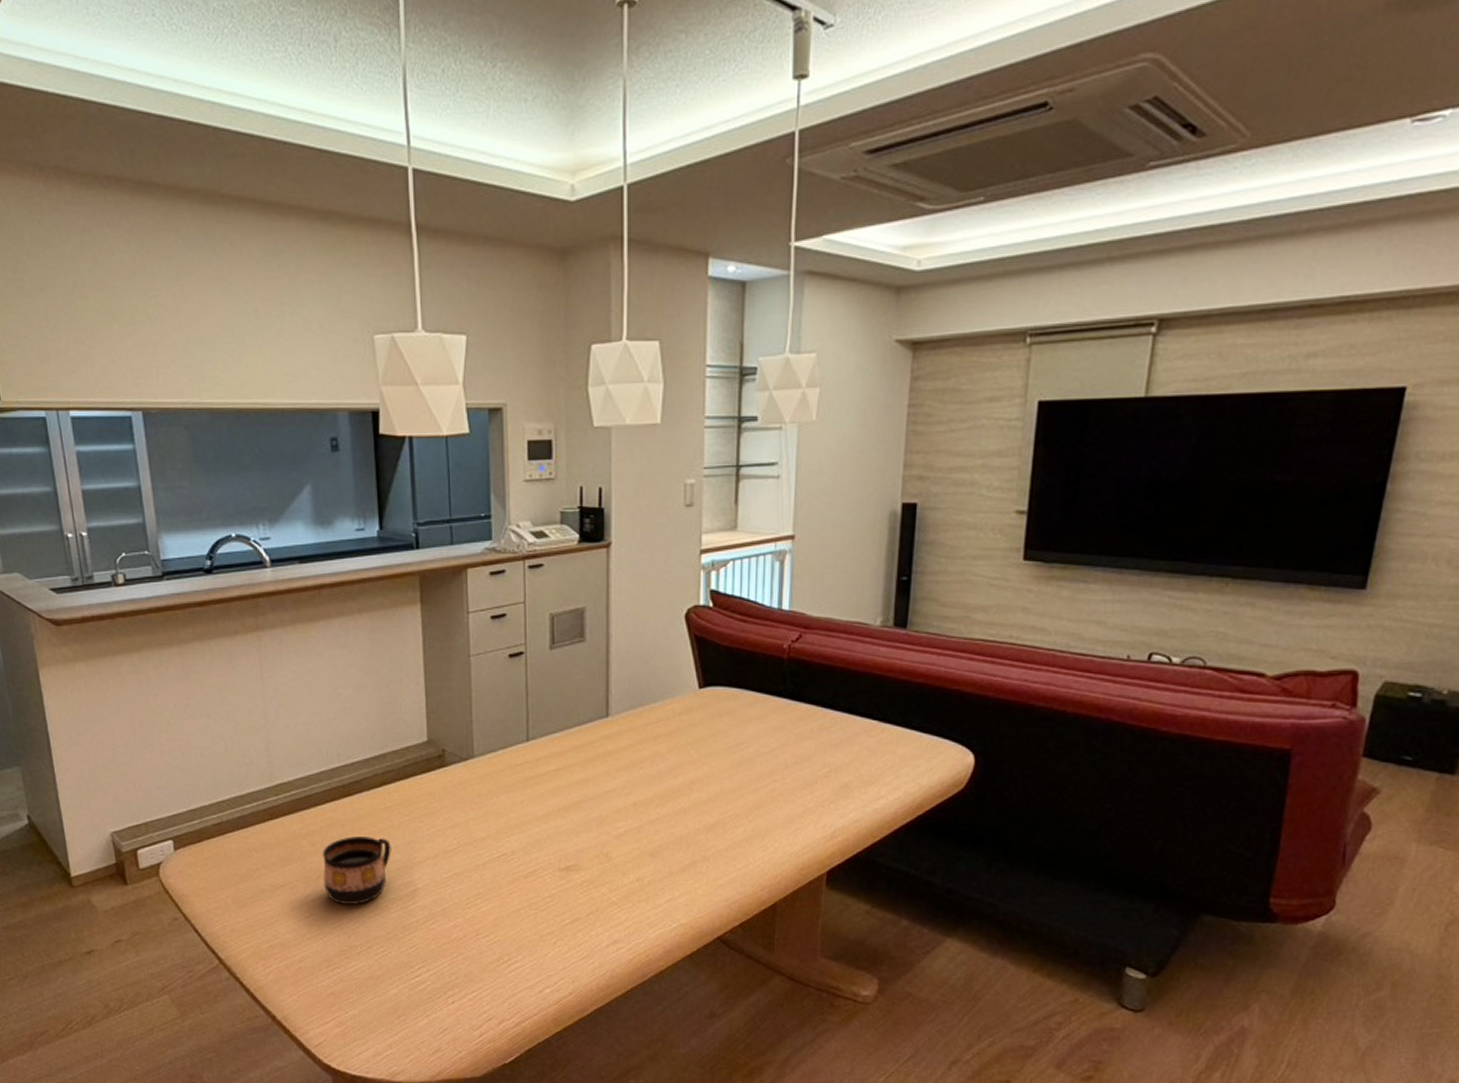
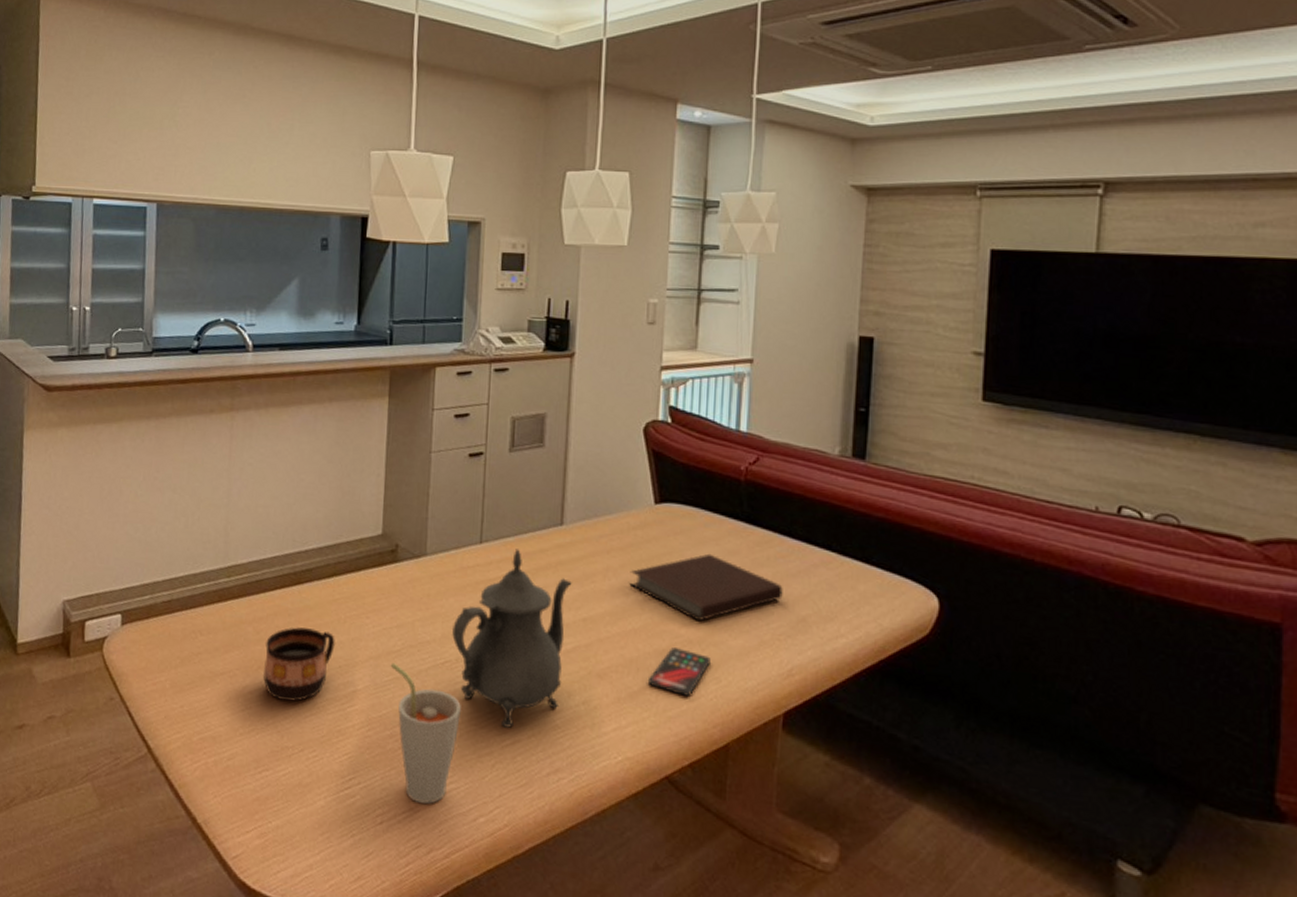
cup: none [448,860,520,982] -> present [390,662,461,804]
teapot: none [505,743,620,909] -> present [451,549,572,728]
notebook: none [677,732,826,796] -> present [630,553,783,622]
smartphone: none [699,822,757,865] -> present [649,647,711,696]

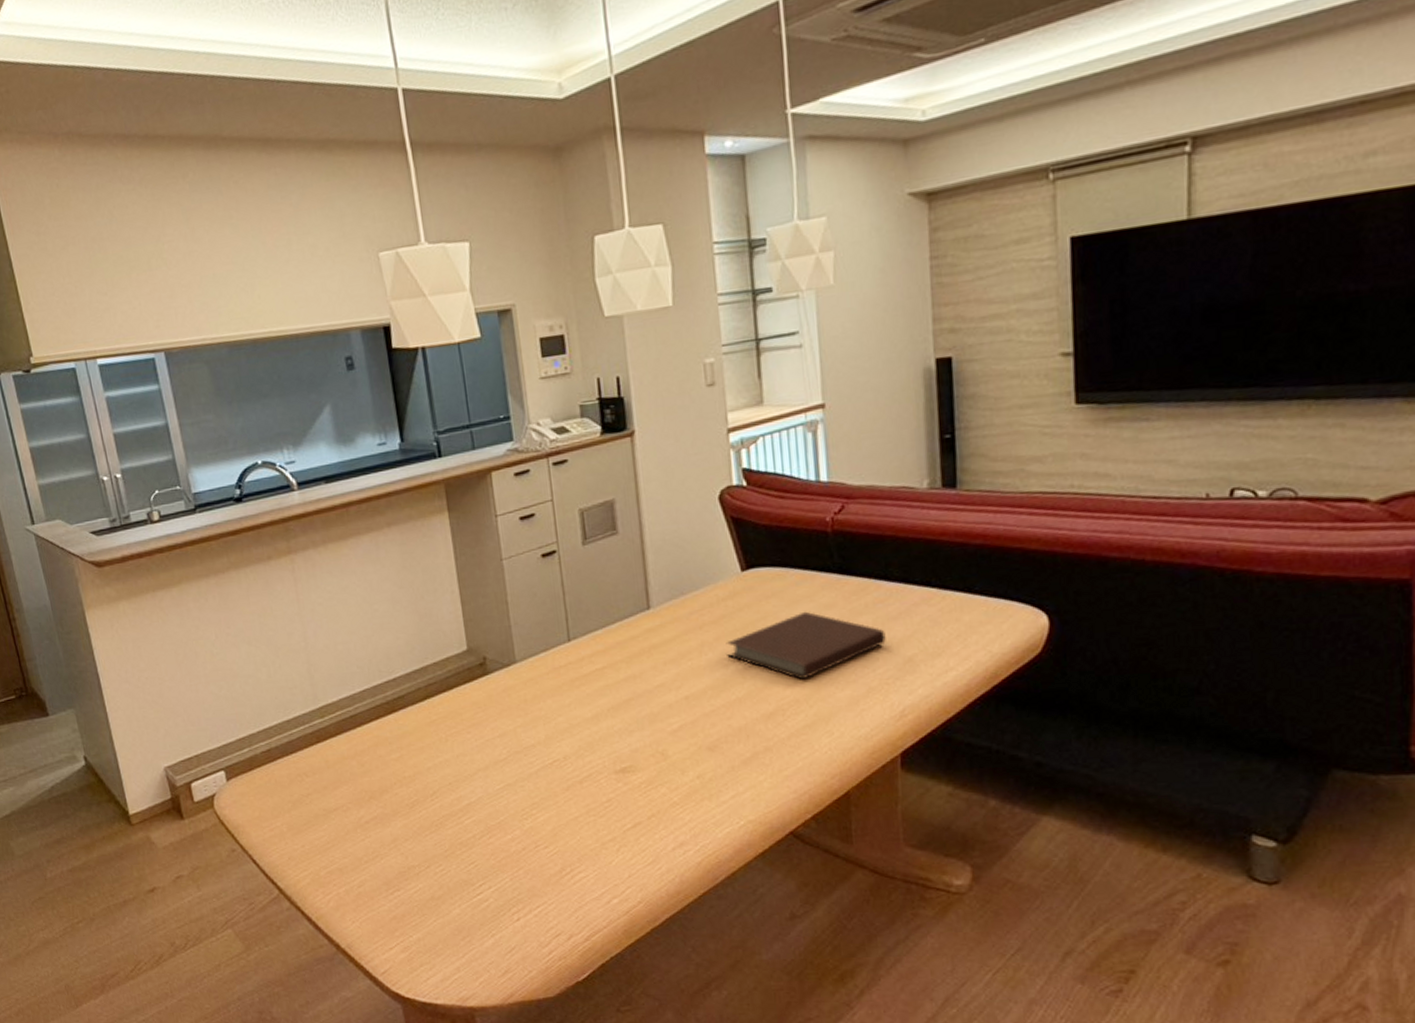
cup: present [263,627,335,702] -> none [372,752,441,825]
cup: present [390,662,461,804] -> none [499,771,578,895]
teapot: present [451,549,572,728] -> none [554,640,674,813]
smartphone: present [649,647,711,696] -> none [760,709,820,754]

